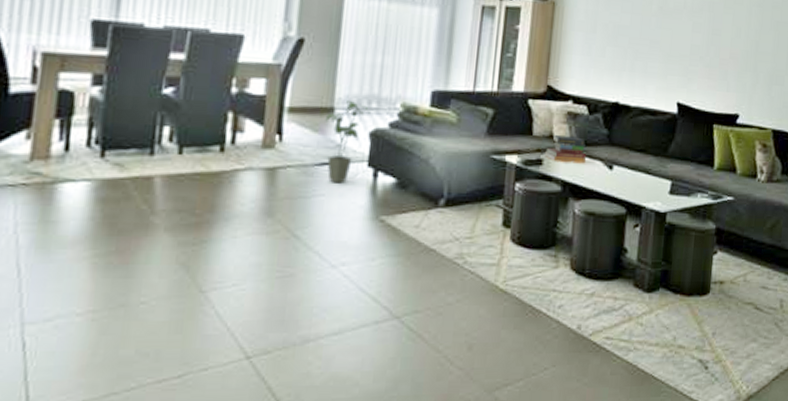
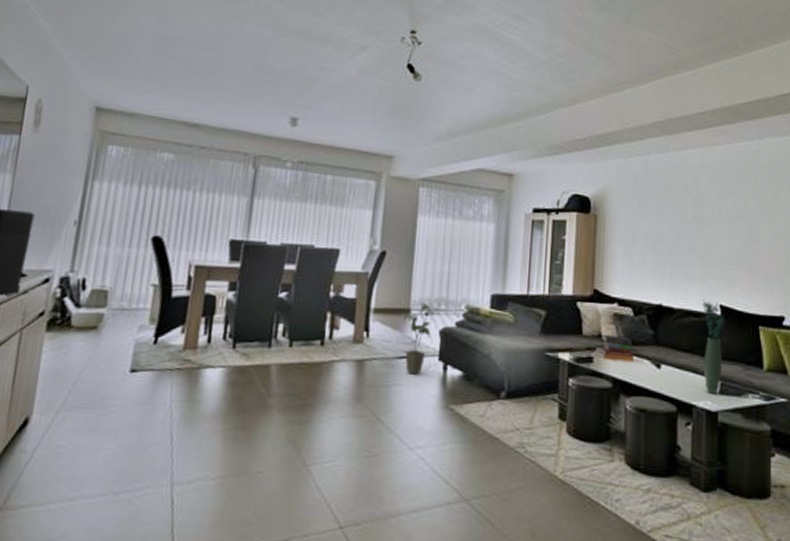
vase: none [655,96,682,196] -> present [703,299,726,395]

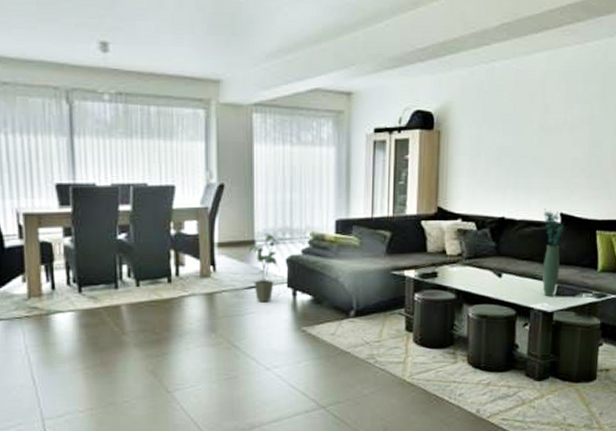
books: present [595,335,635,362] -> none [439,251,477,274]

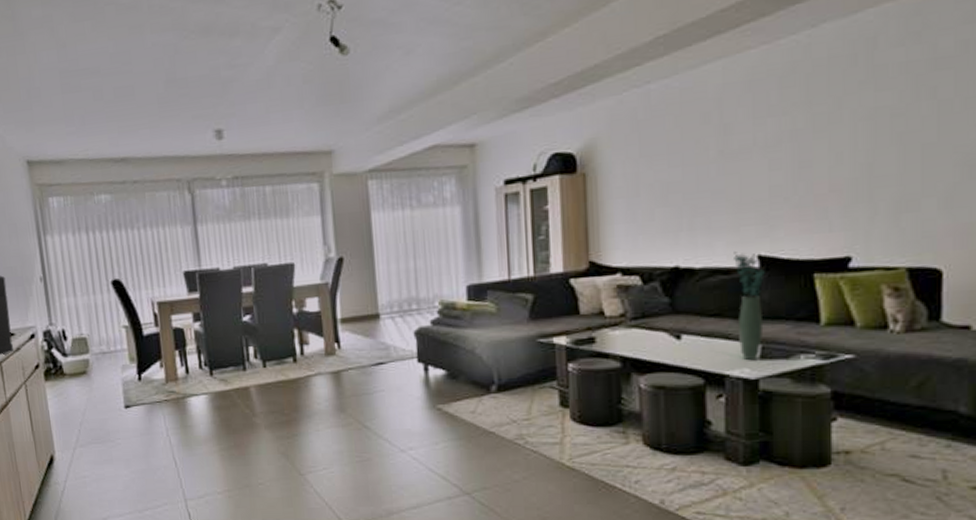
house plant: present [248,234,285,303] -> none [373,306,412,380]

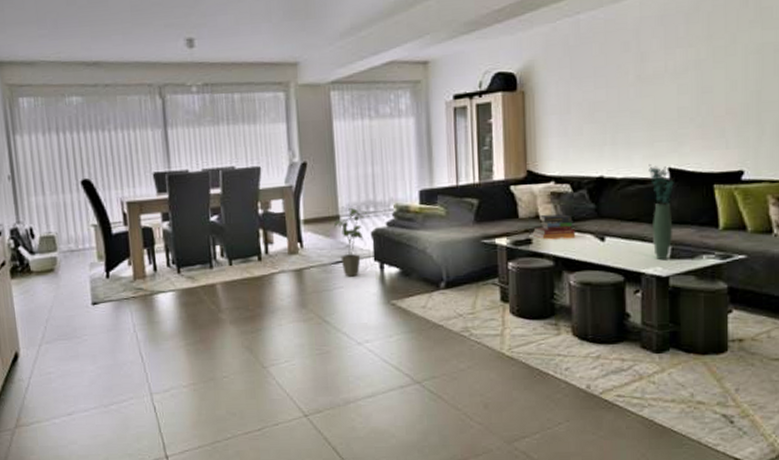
house plant: none [373,306,412,380] -> present [333,208,369,277]
books: none [597,309,647,339] -> present [533,214,576,240]

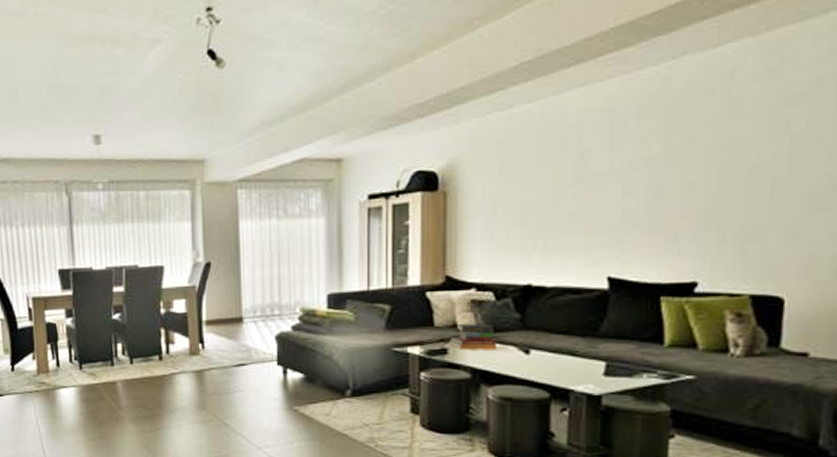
house plant: present [333,208,369,277] -> none [236,311,274,381]
vase: present [649,164,675,260] -> none [584,273,615,377]

